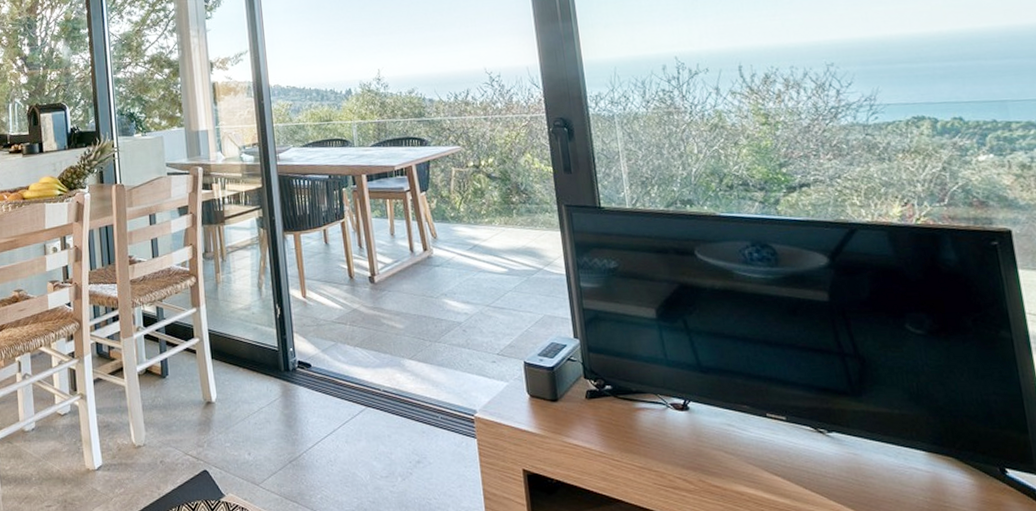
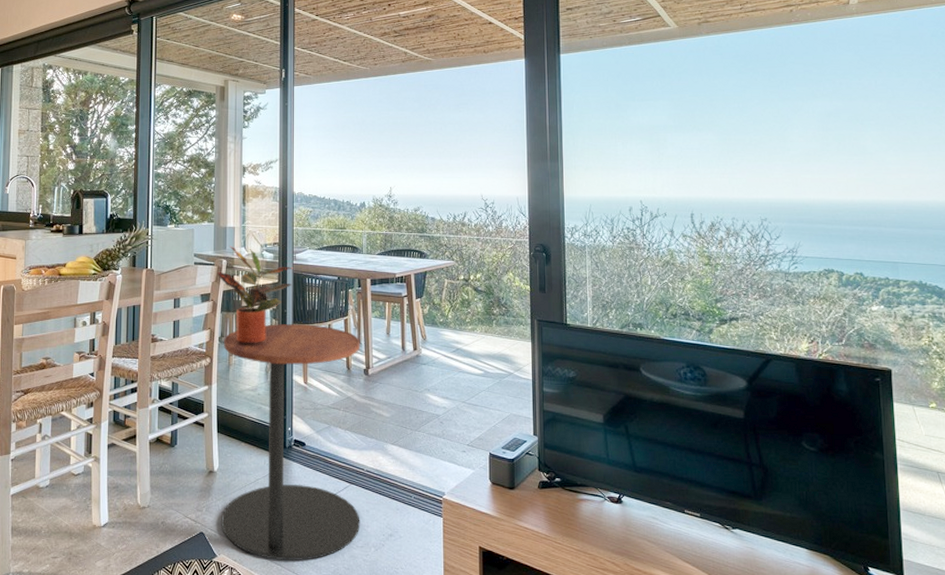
potted plant: none [193,151,278,259] -> present [217,246,294,344]
side table: none [208,231,383,497] -> present [221,324,360,561]

